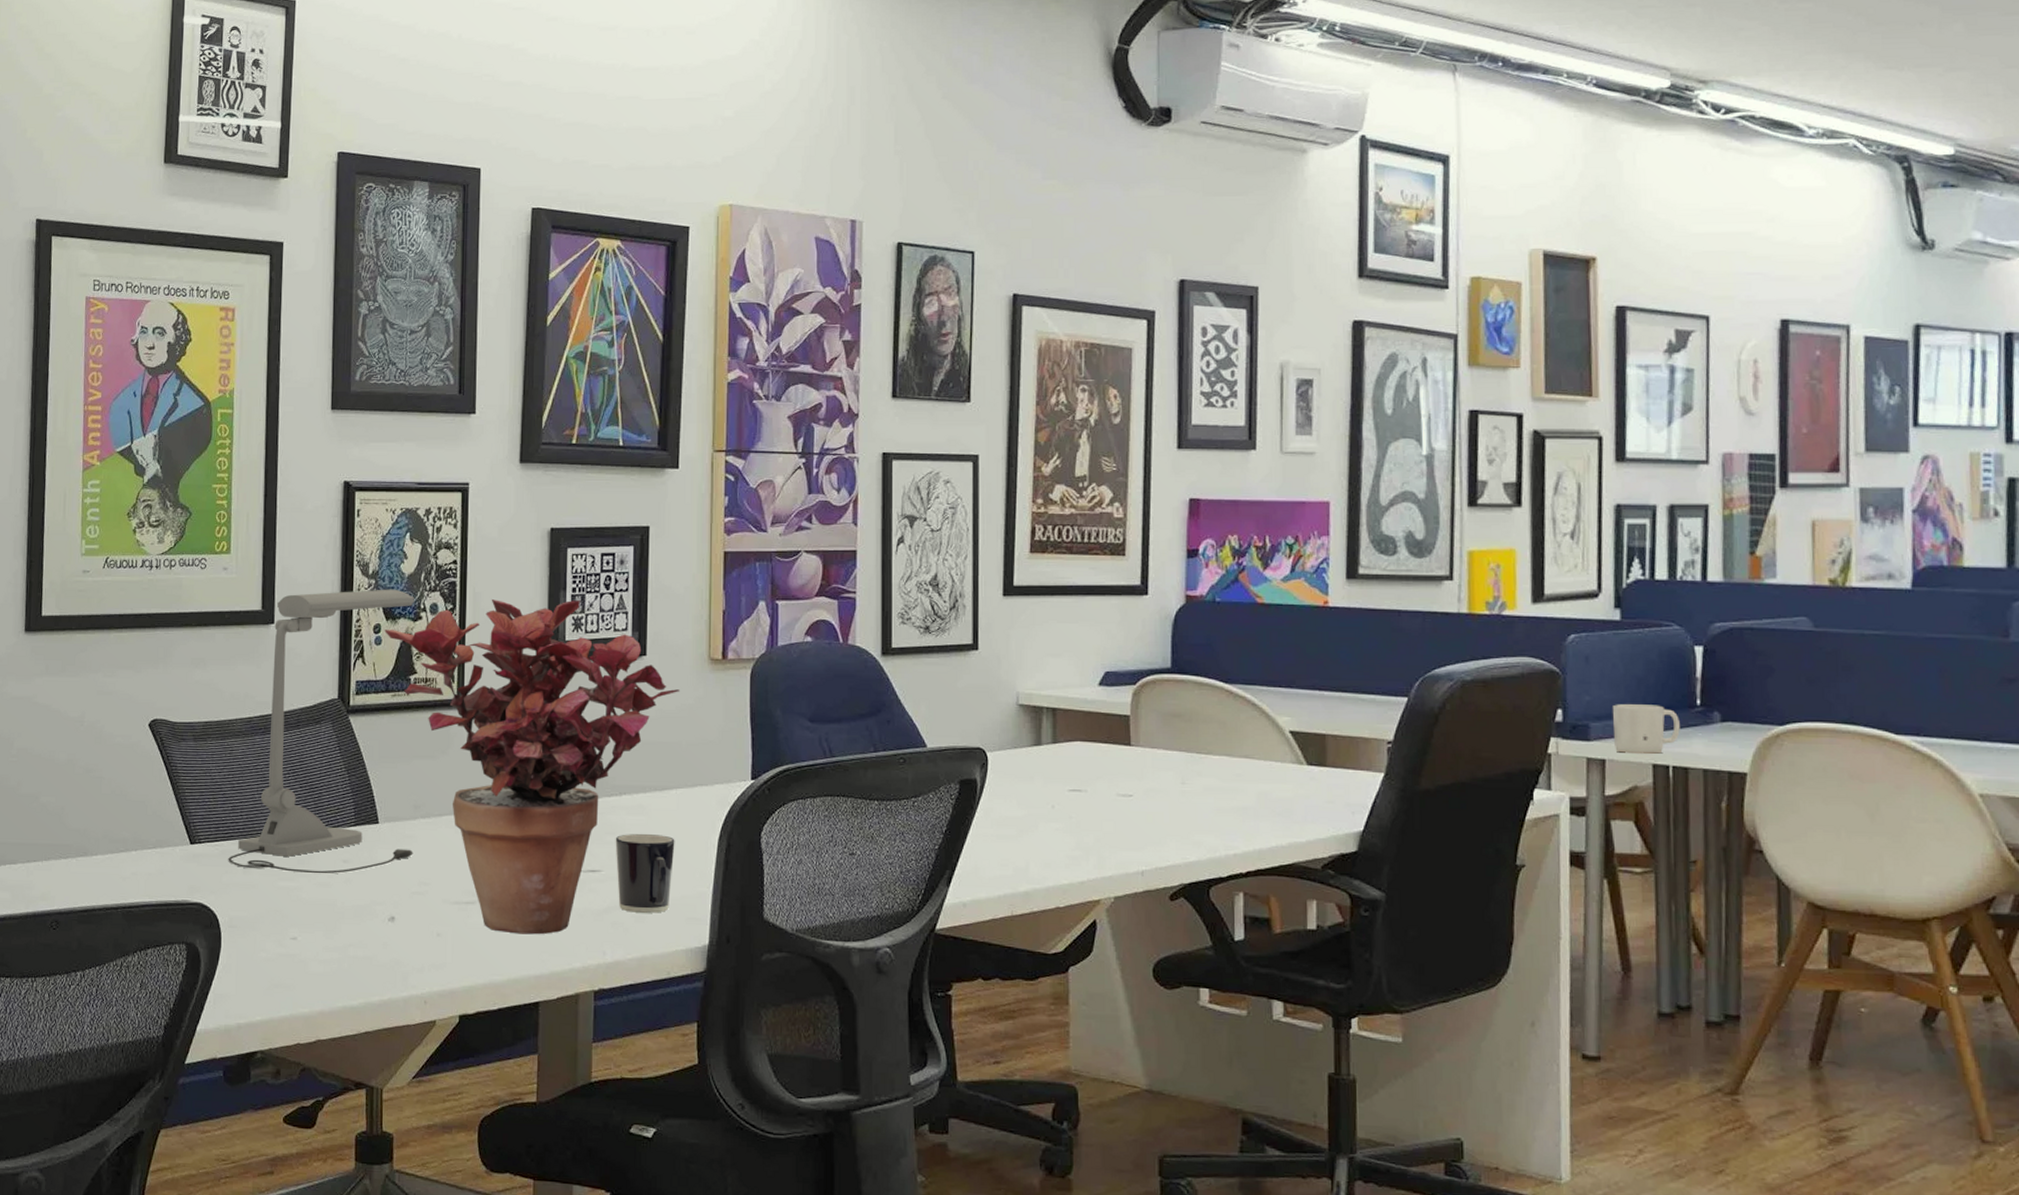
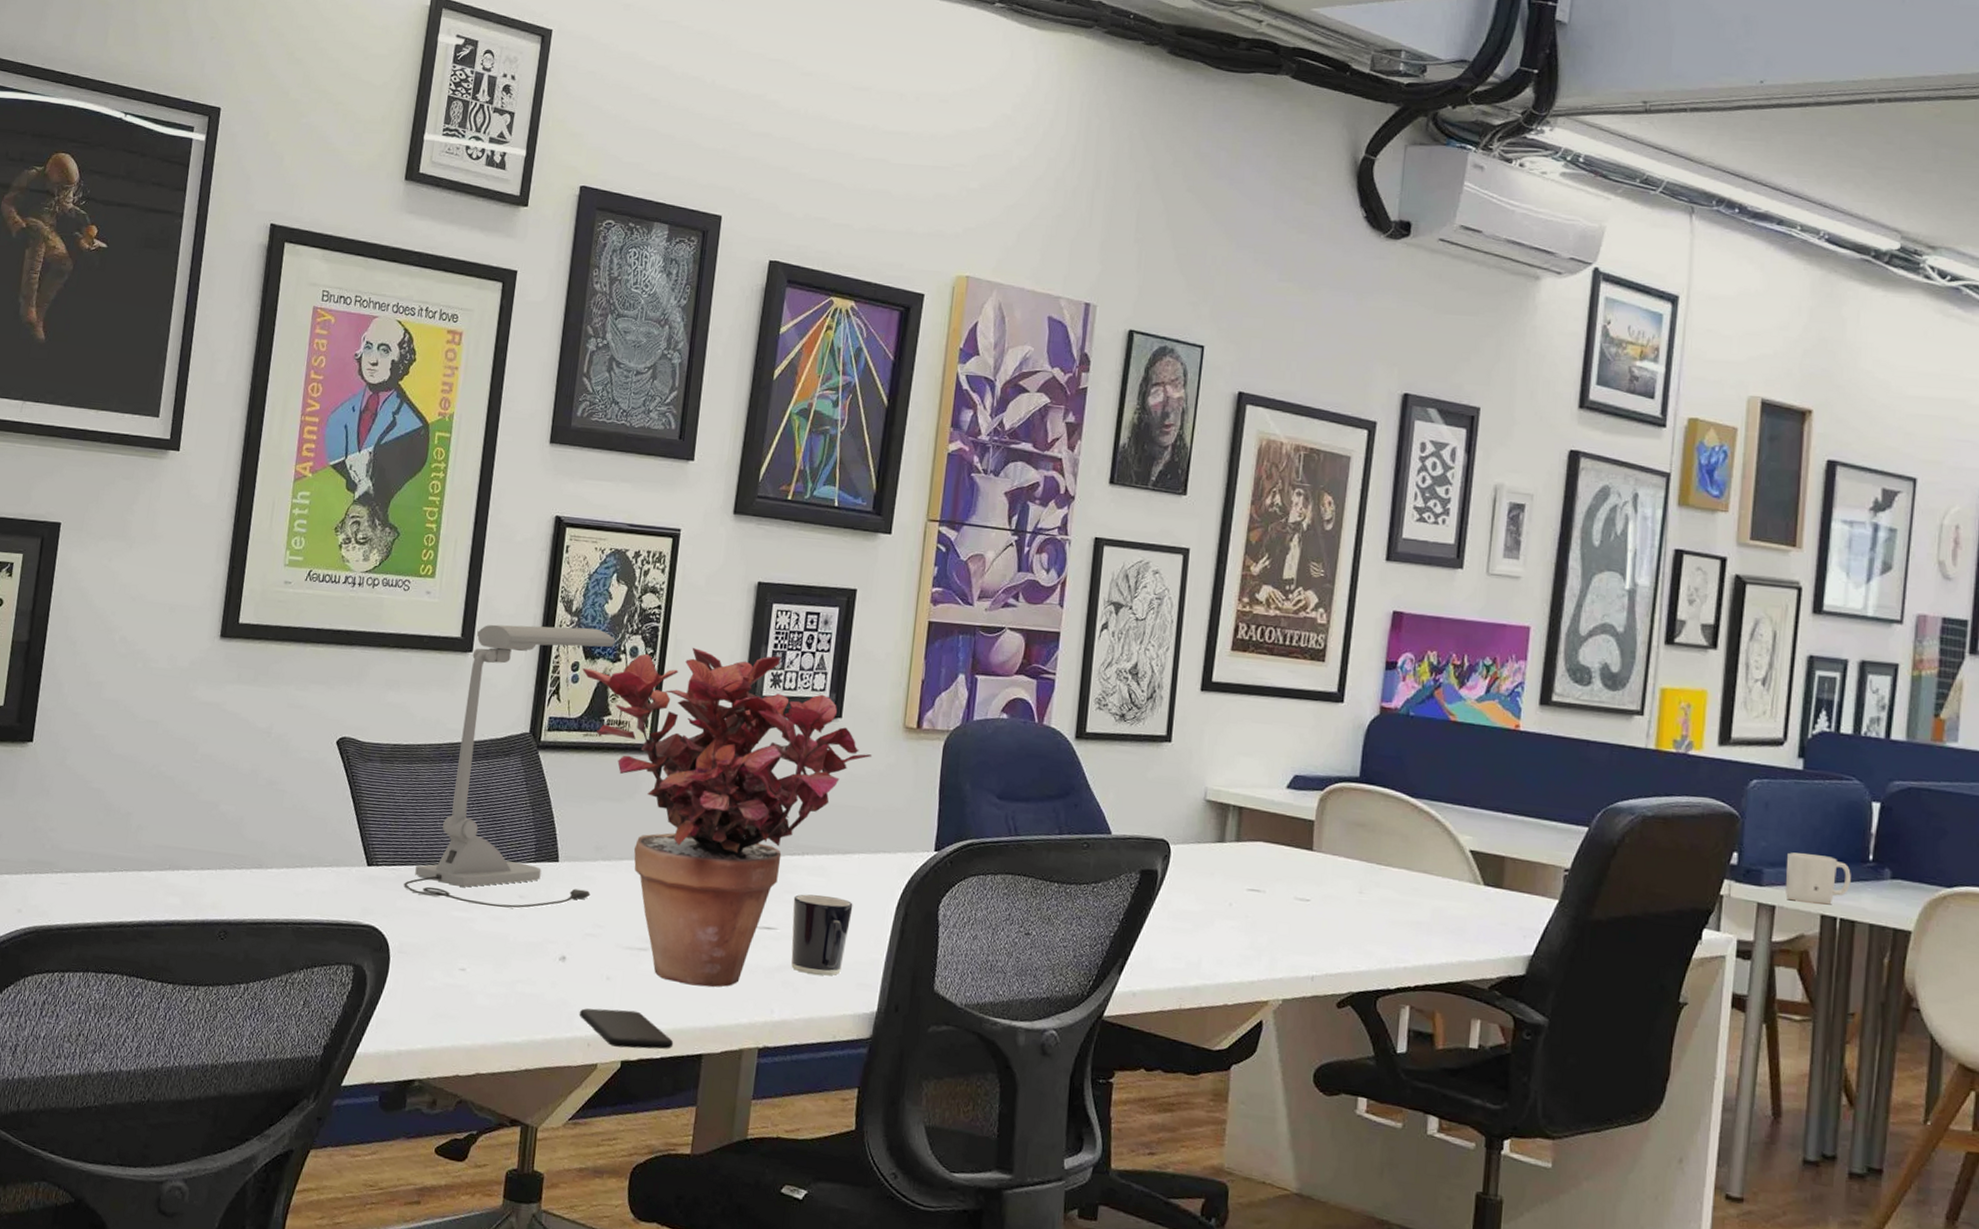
smartphone: none [413,964,510,1002] -> present [579,1008,674,1050]

